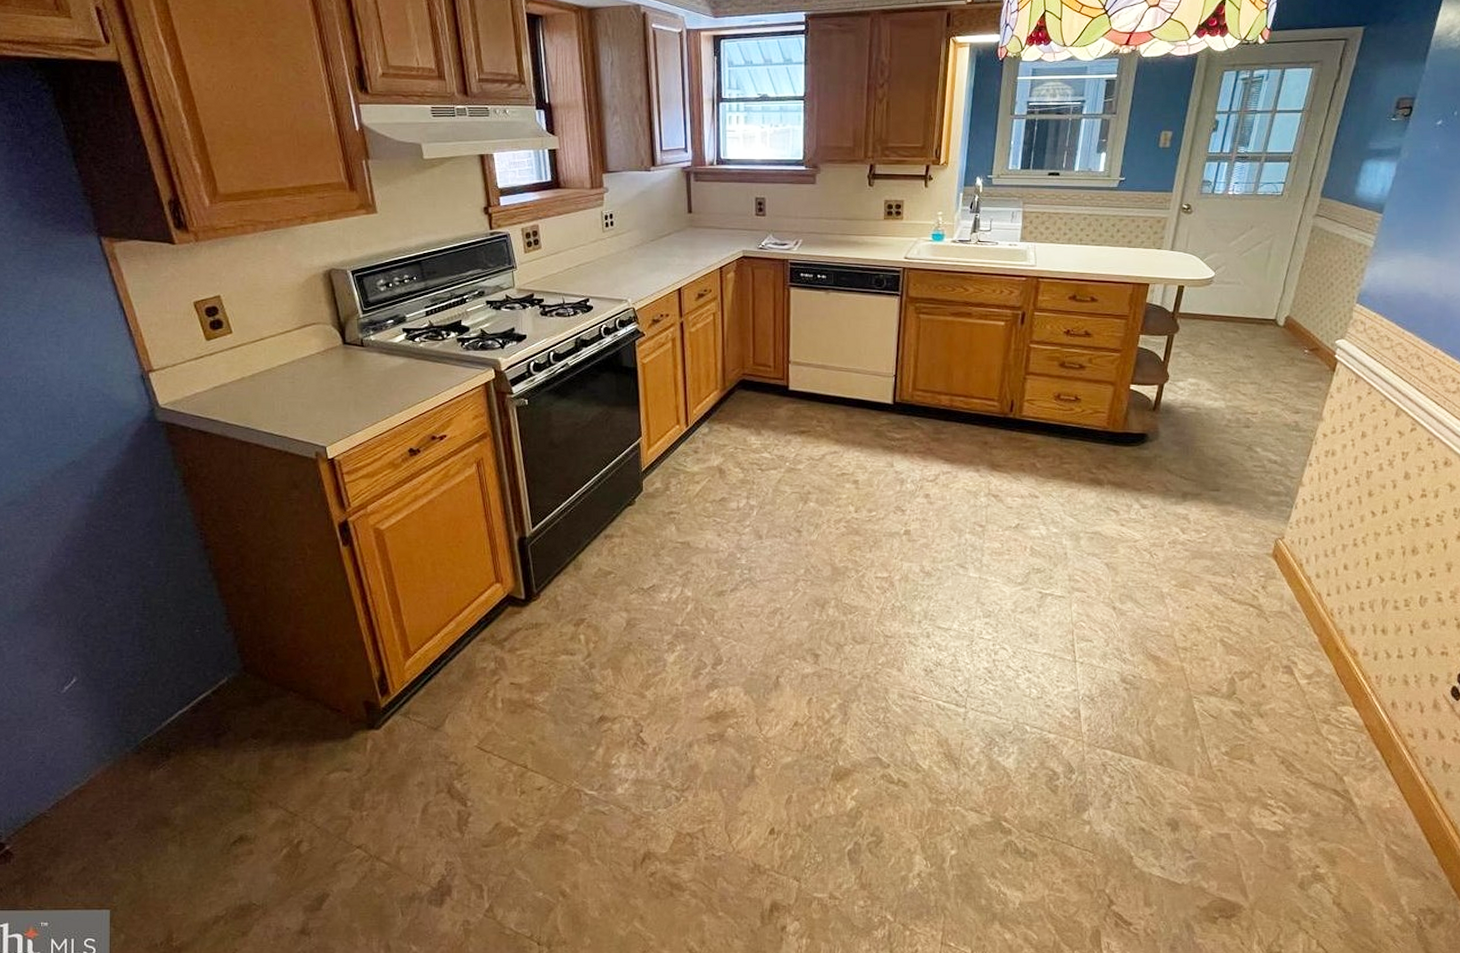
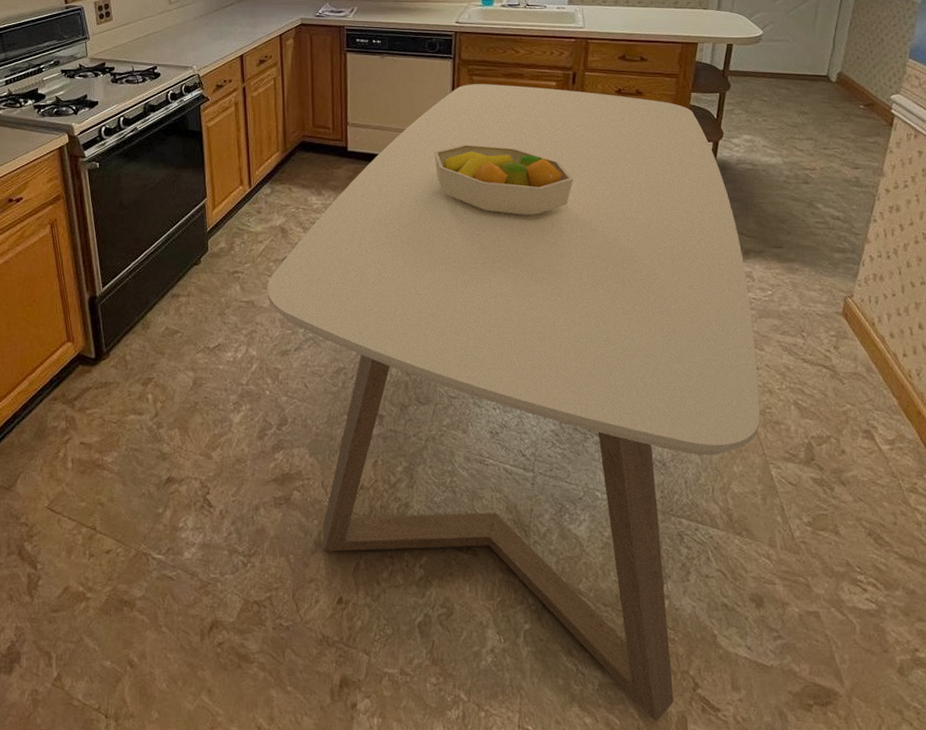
dining table: none [703,323,1188,936] -> present [267,84,761,722]
fruit bowl: none [878,385,1018,458] -> present [434,145,574,216]

